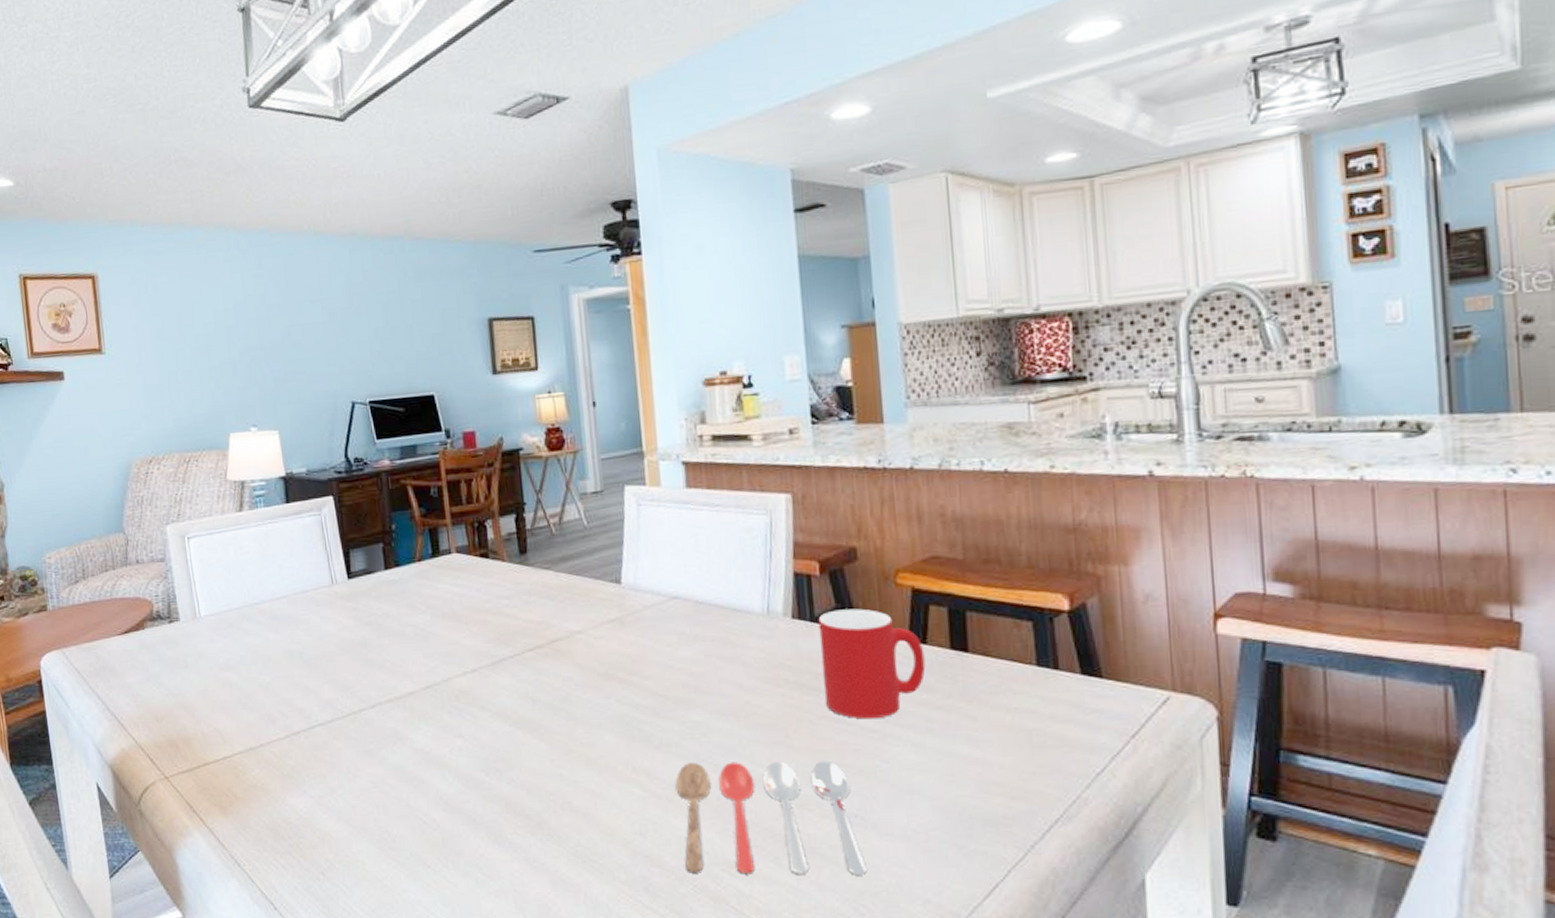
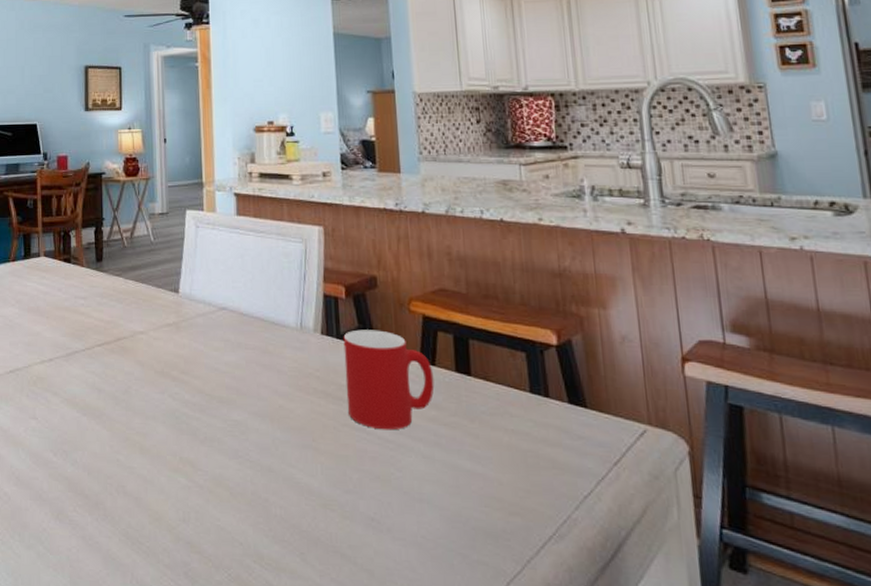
cooking utensil: present [675,761,867,876] -> none [216,458,382,577]

